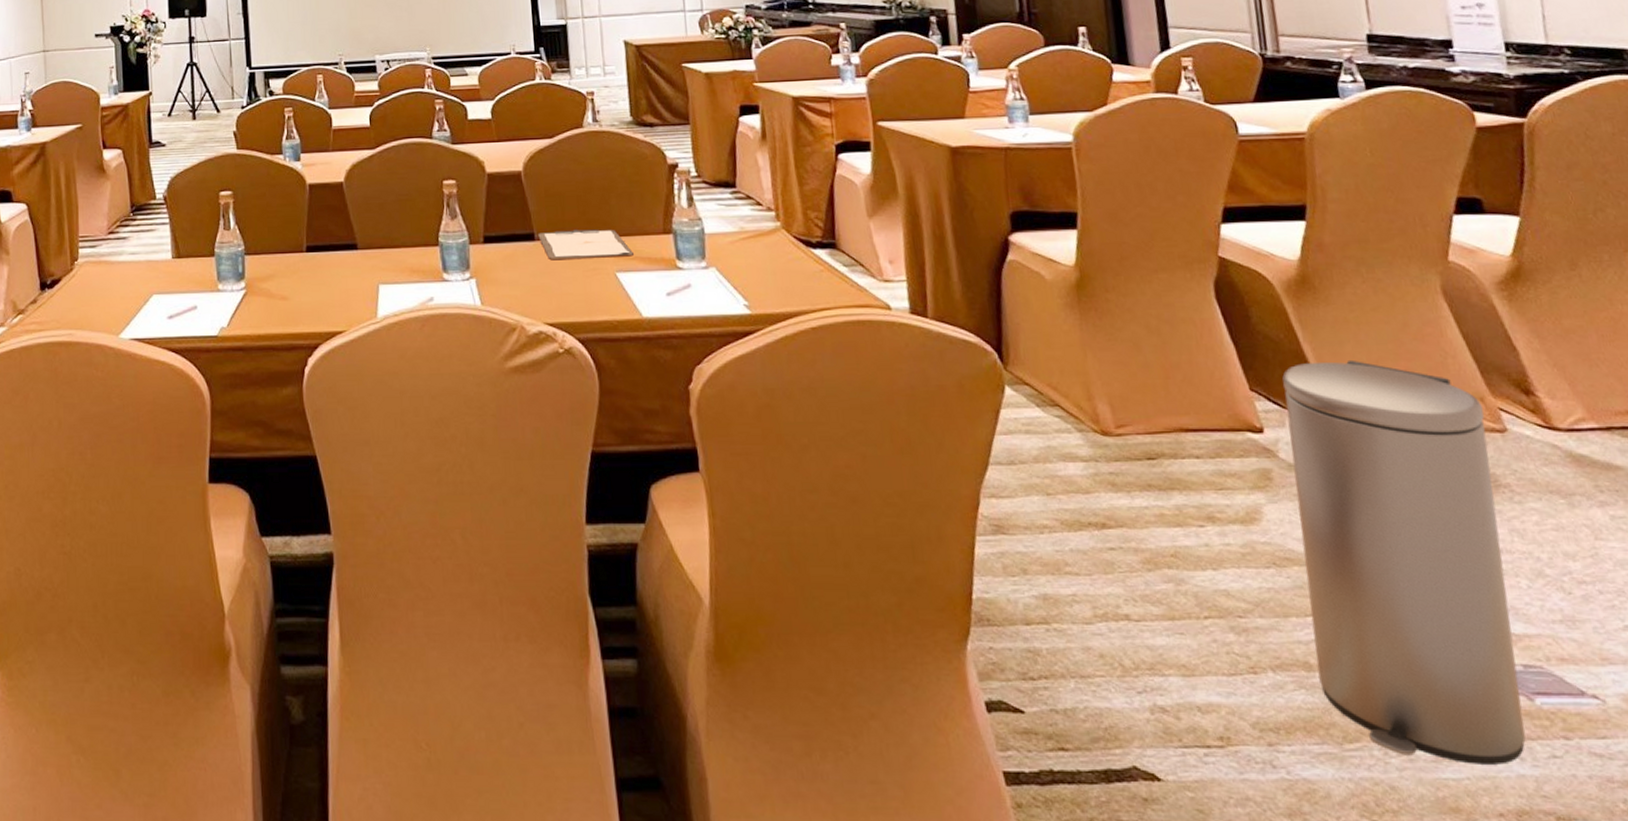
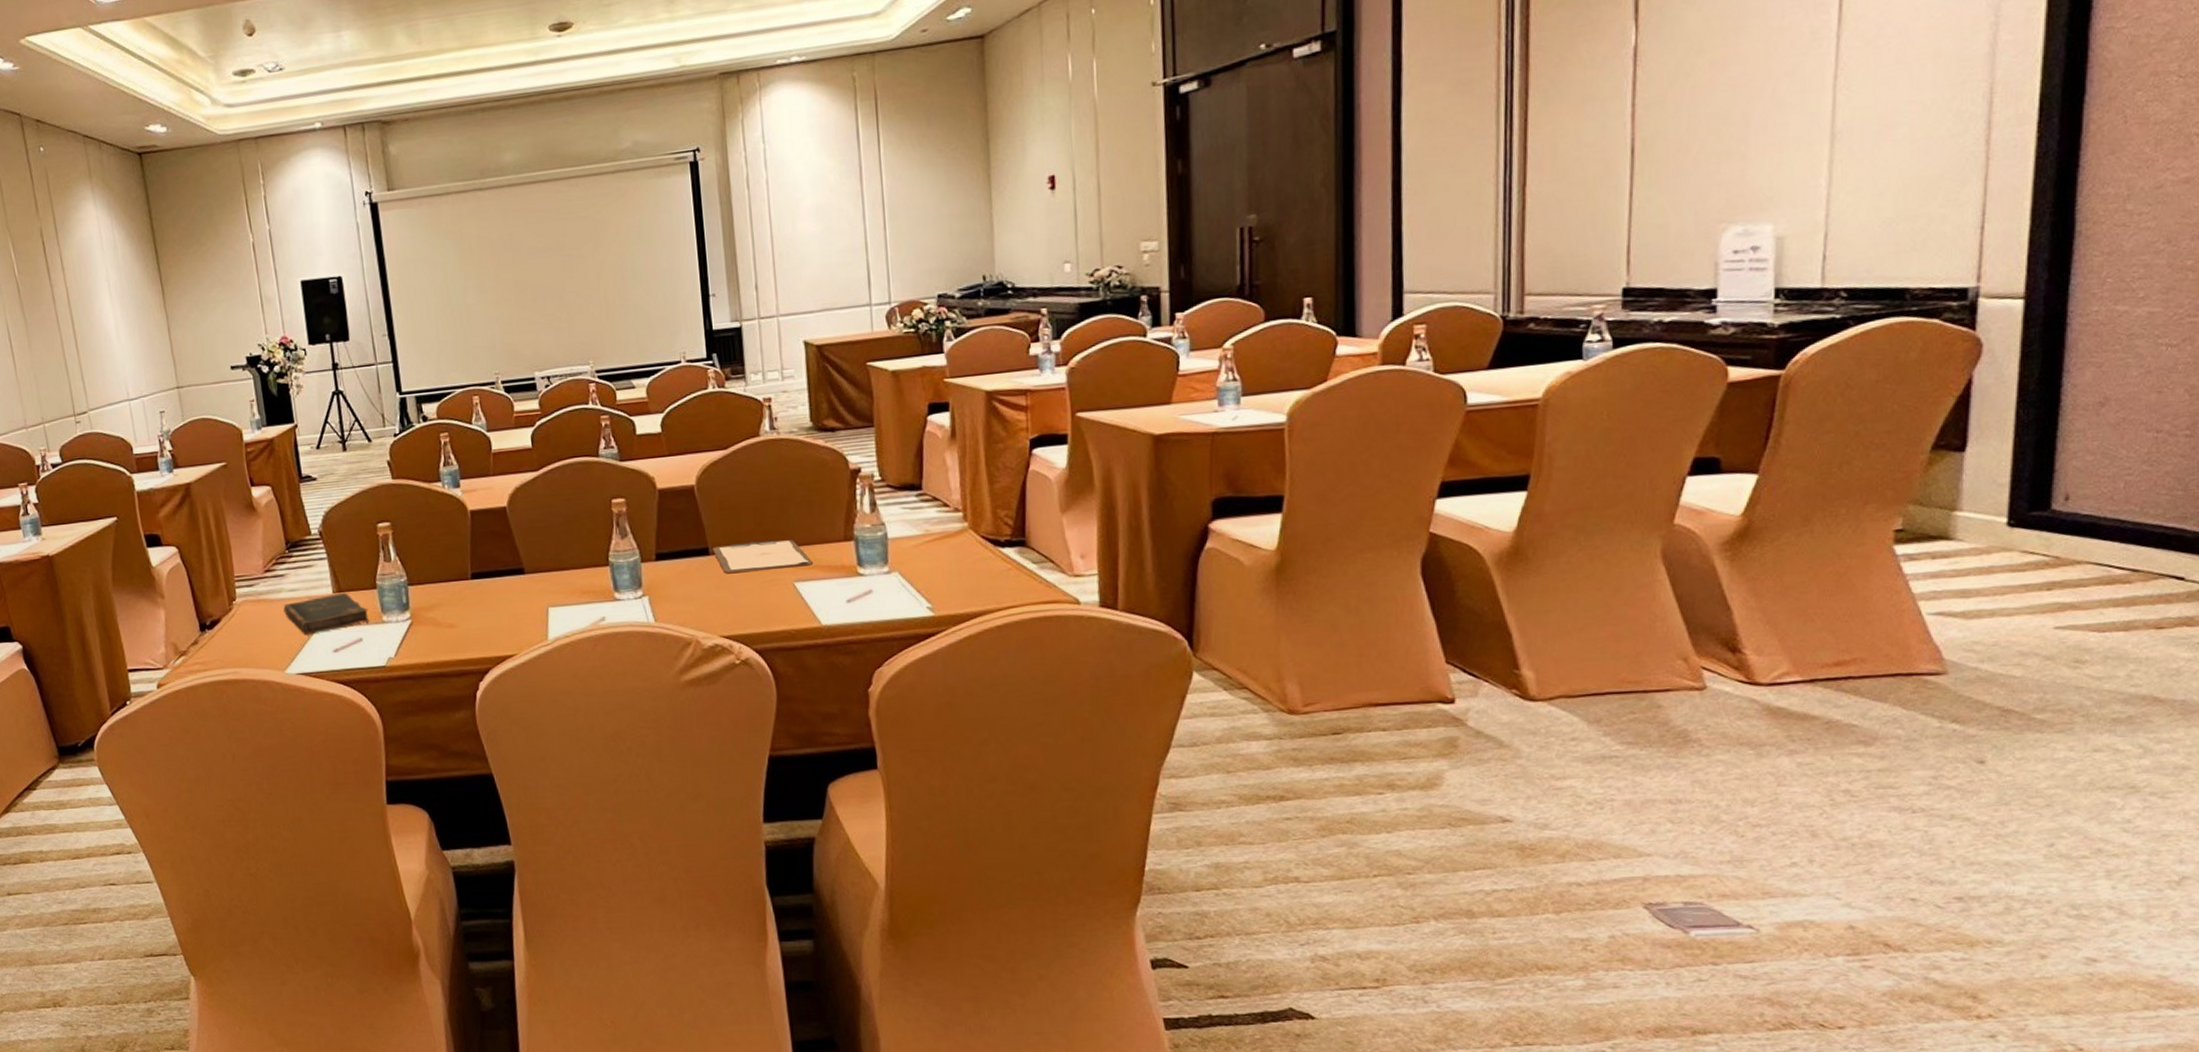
bible: none [123,258,206,299] -> present [283,592,370,635]
pedal bin: present [1282,359,1526,765] -> none [1479,628,1685,991]

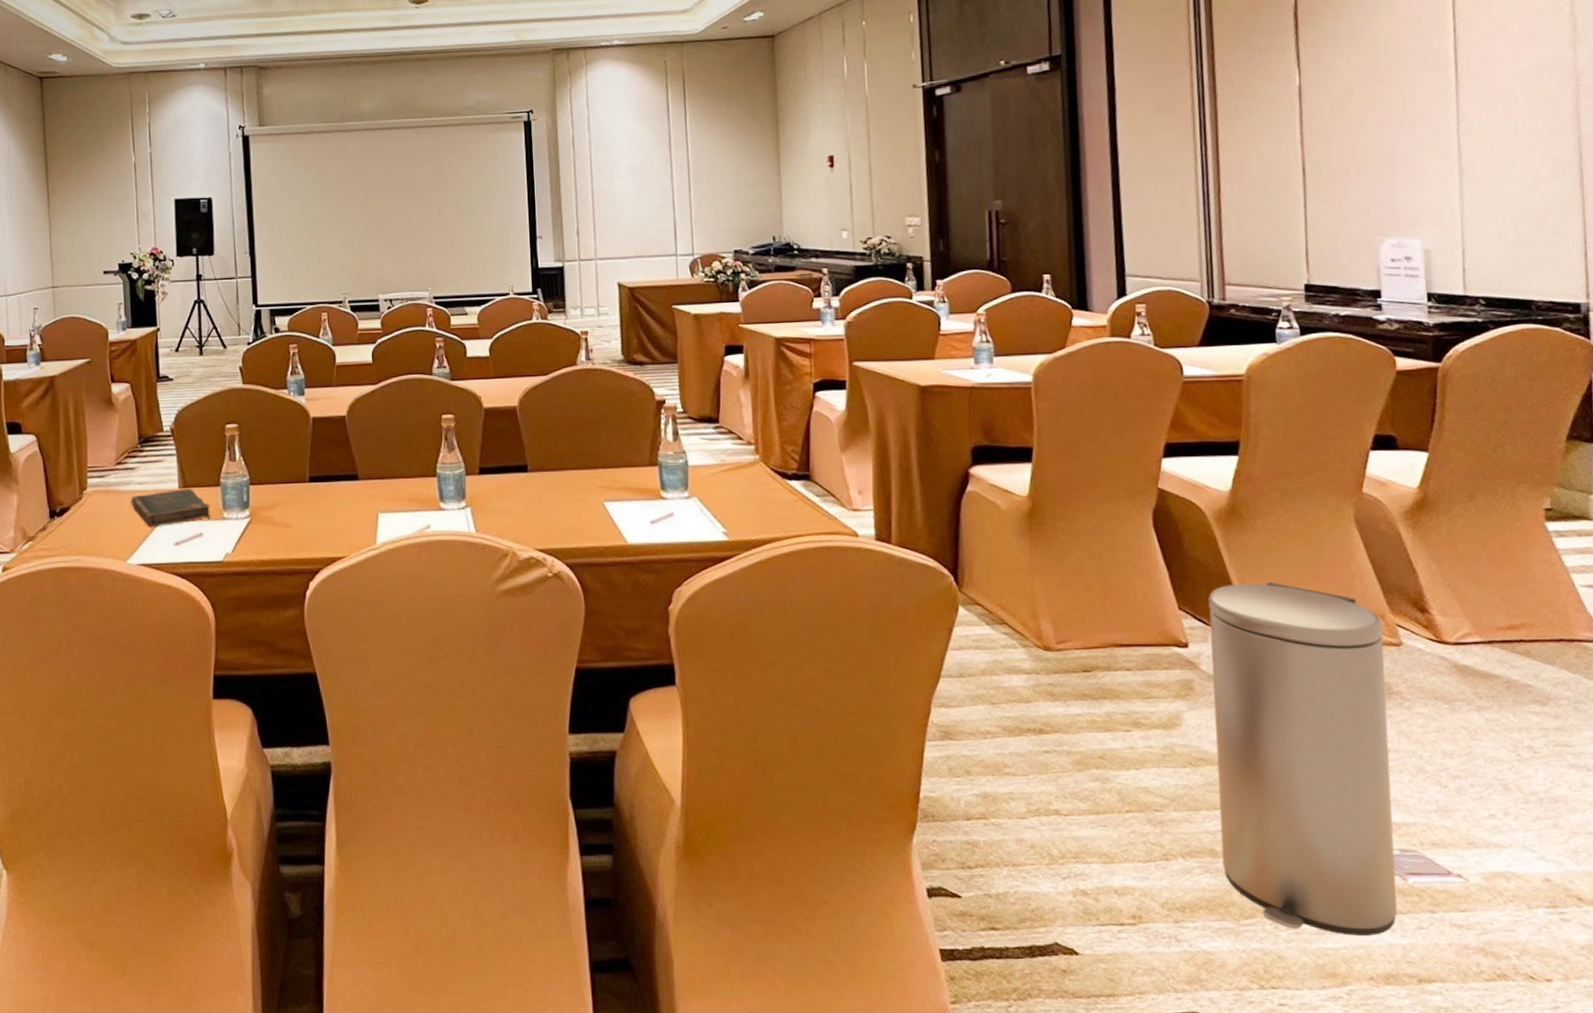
clipboard: present [713,540,813,574] -> none [531,461,621,491]
pedal bin: none [1479,628,1685,991] -> present [1208,581,1397,936]

